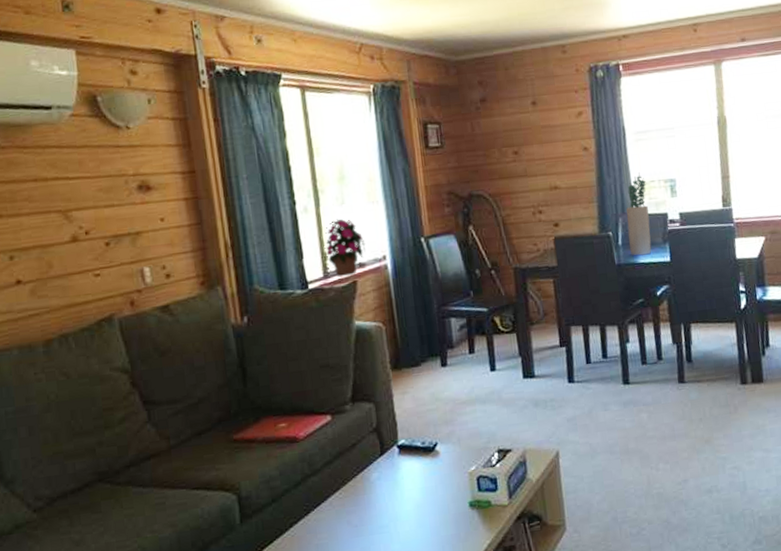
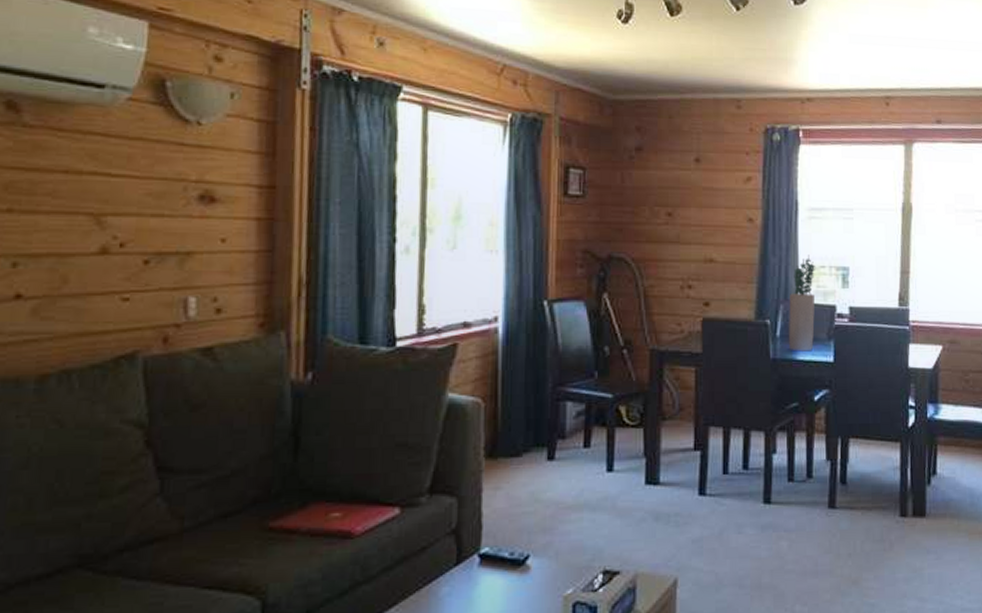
potted flower: present [324,219,366,277] -> none [423,266,476,337]

